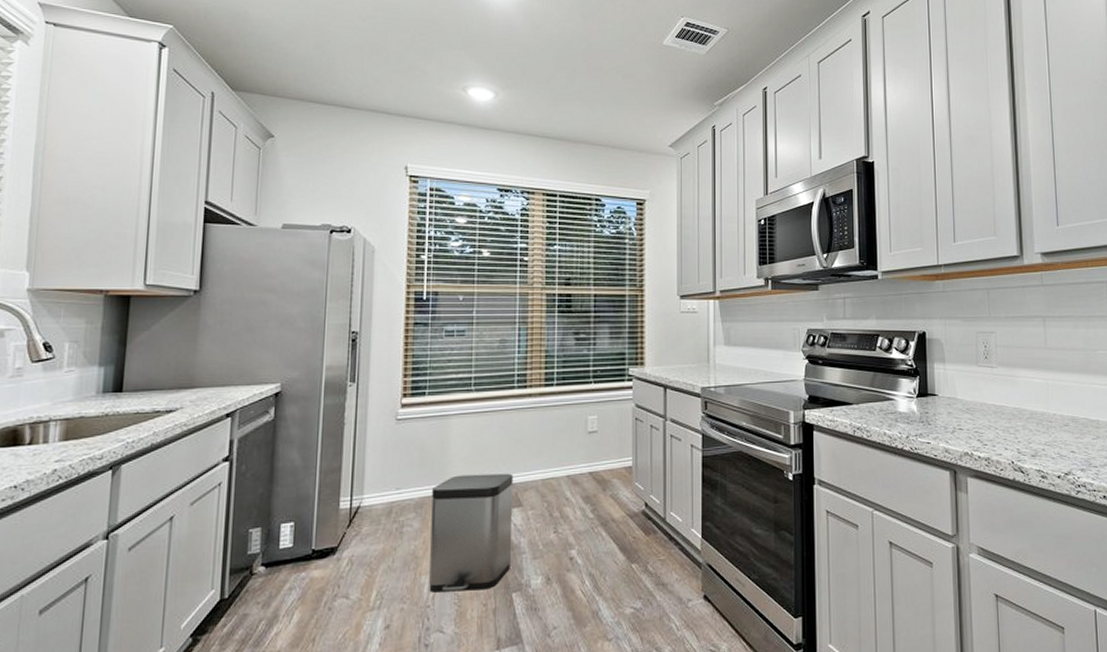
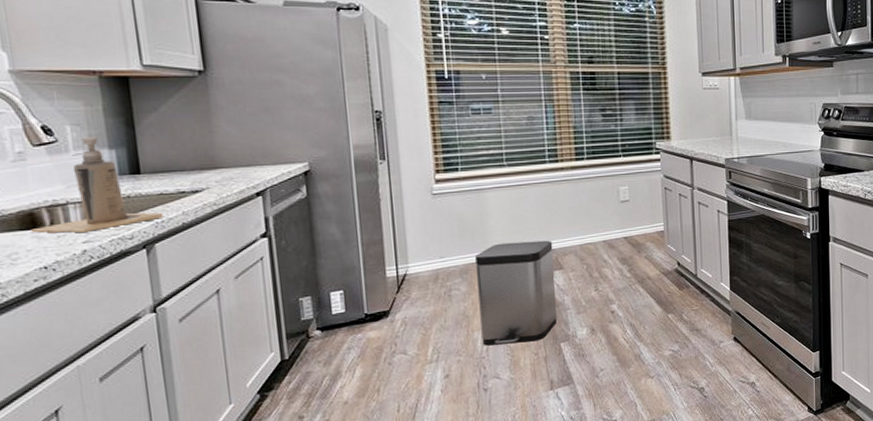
soap dispenser: none [10,354,135,452] -> present [30,137,164,234]

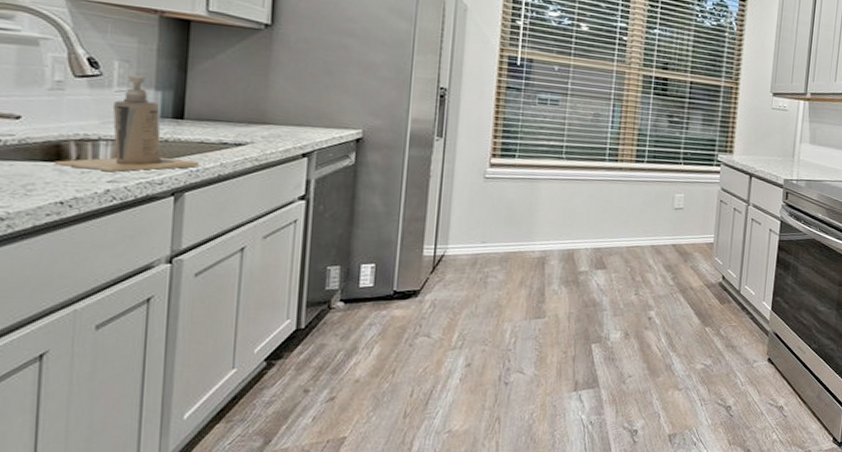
pedal bin: present [475,240,558,346] -> none [511,235,600,339]

